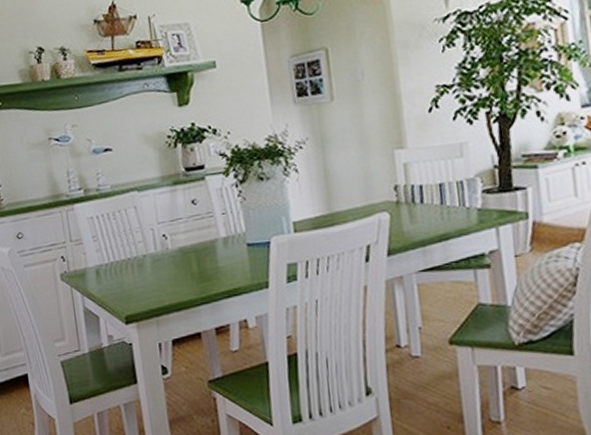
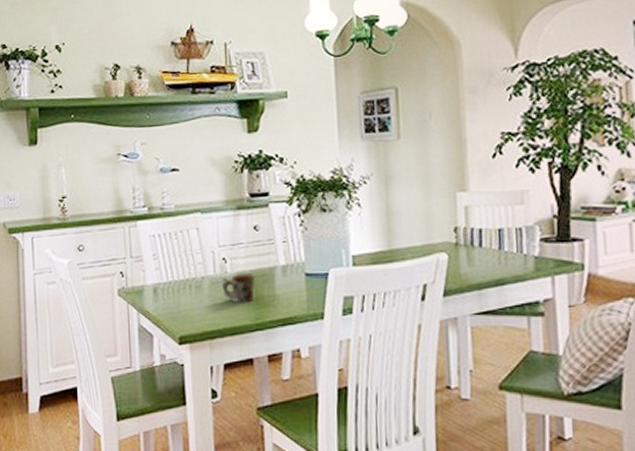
mug: none [164,248,197,278] -> present [222,273,255,302]

